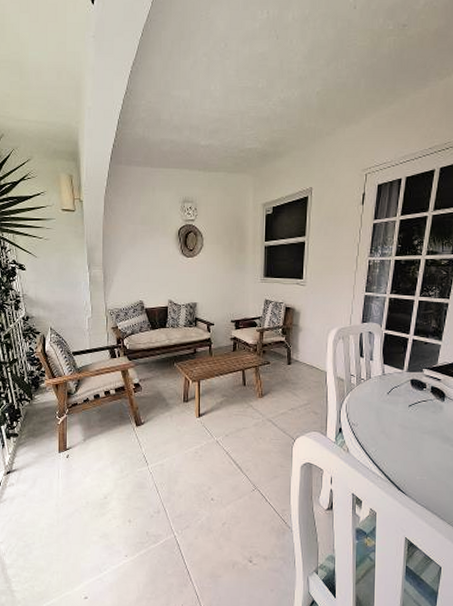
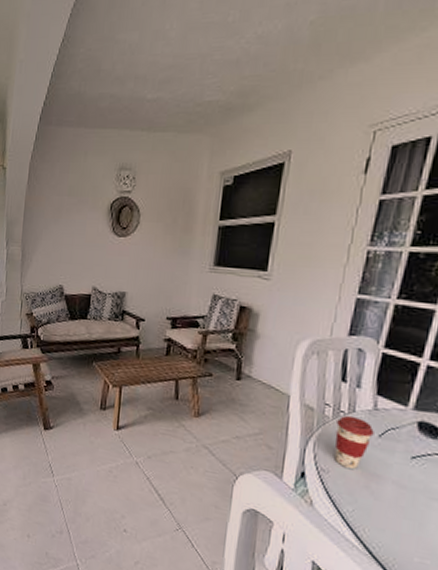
coffee cup: none [359,381,384,420] -> present [334,415,374,469]

